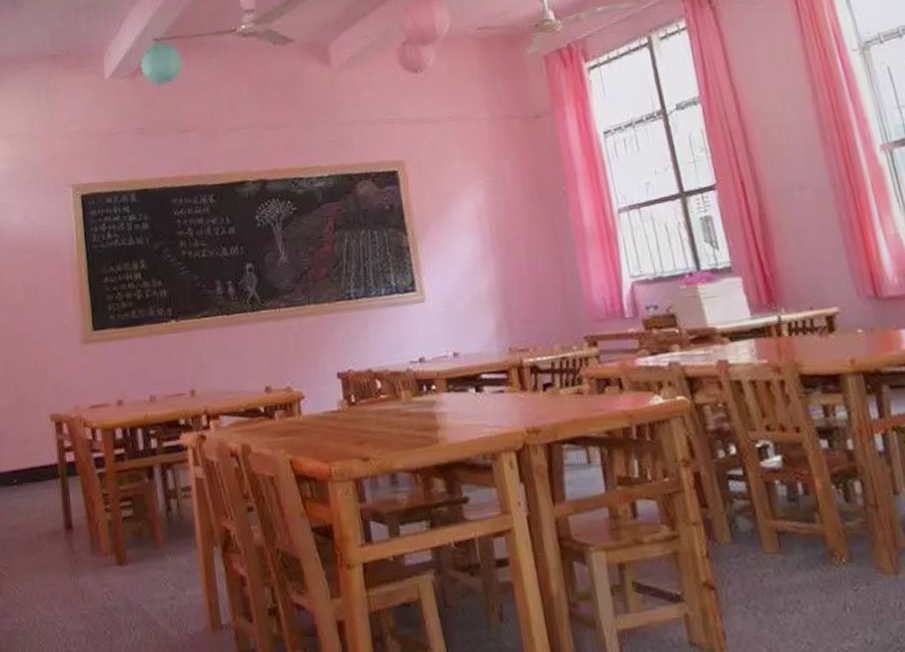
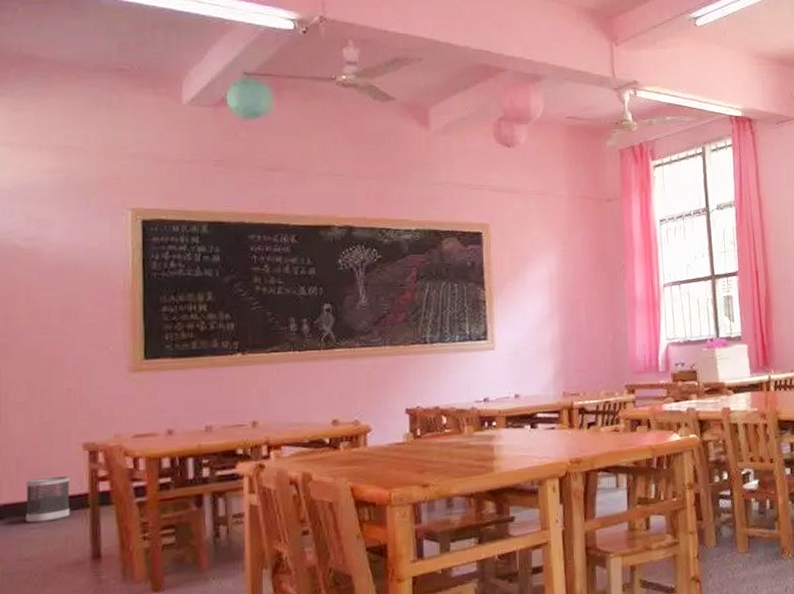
wastebasket: none [8,446,45,492] -> present [25,475,71,523]

